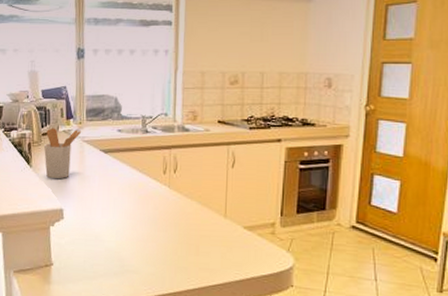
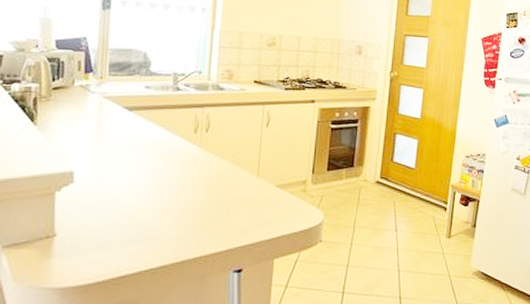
utensil holder: present [44,128,82,179] -> none [53,82,103,139]

